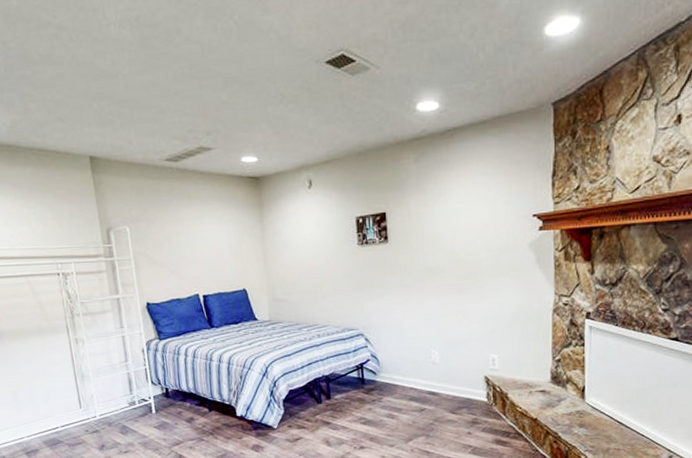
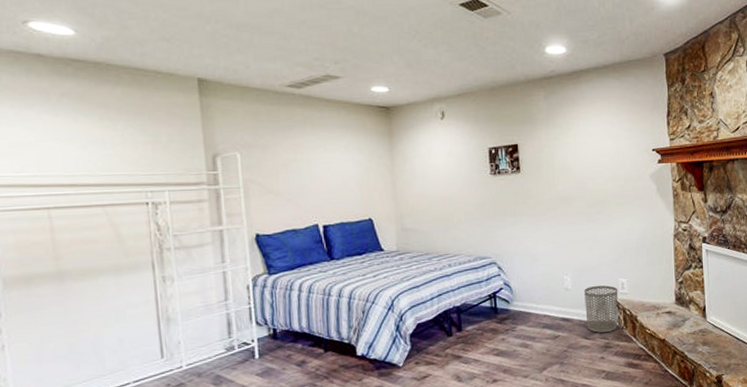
waste bin: none [452,361,488,409] -> present [584,285,619,333]

